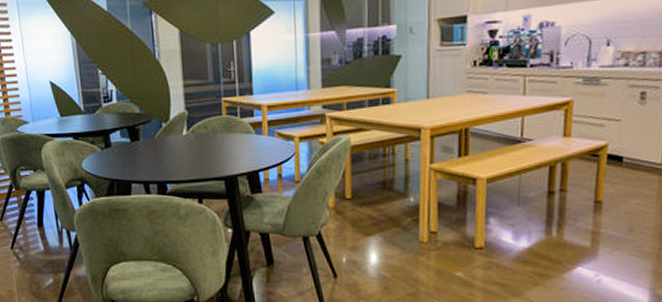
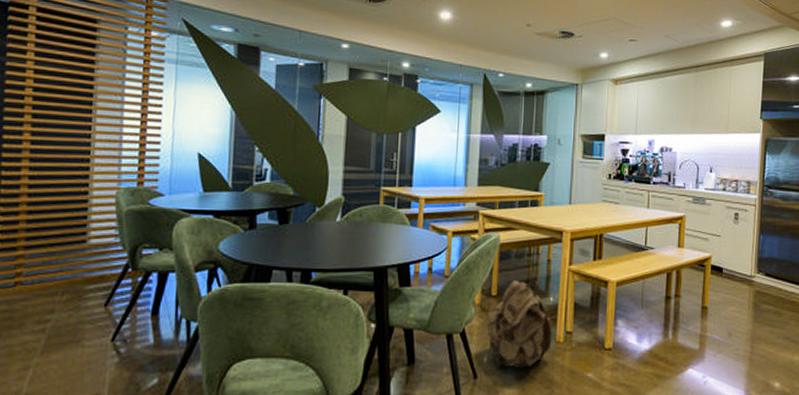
backpack: none [342,182,415,268] -> present [486,280,552,368]

